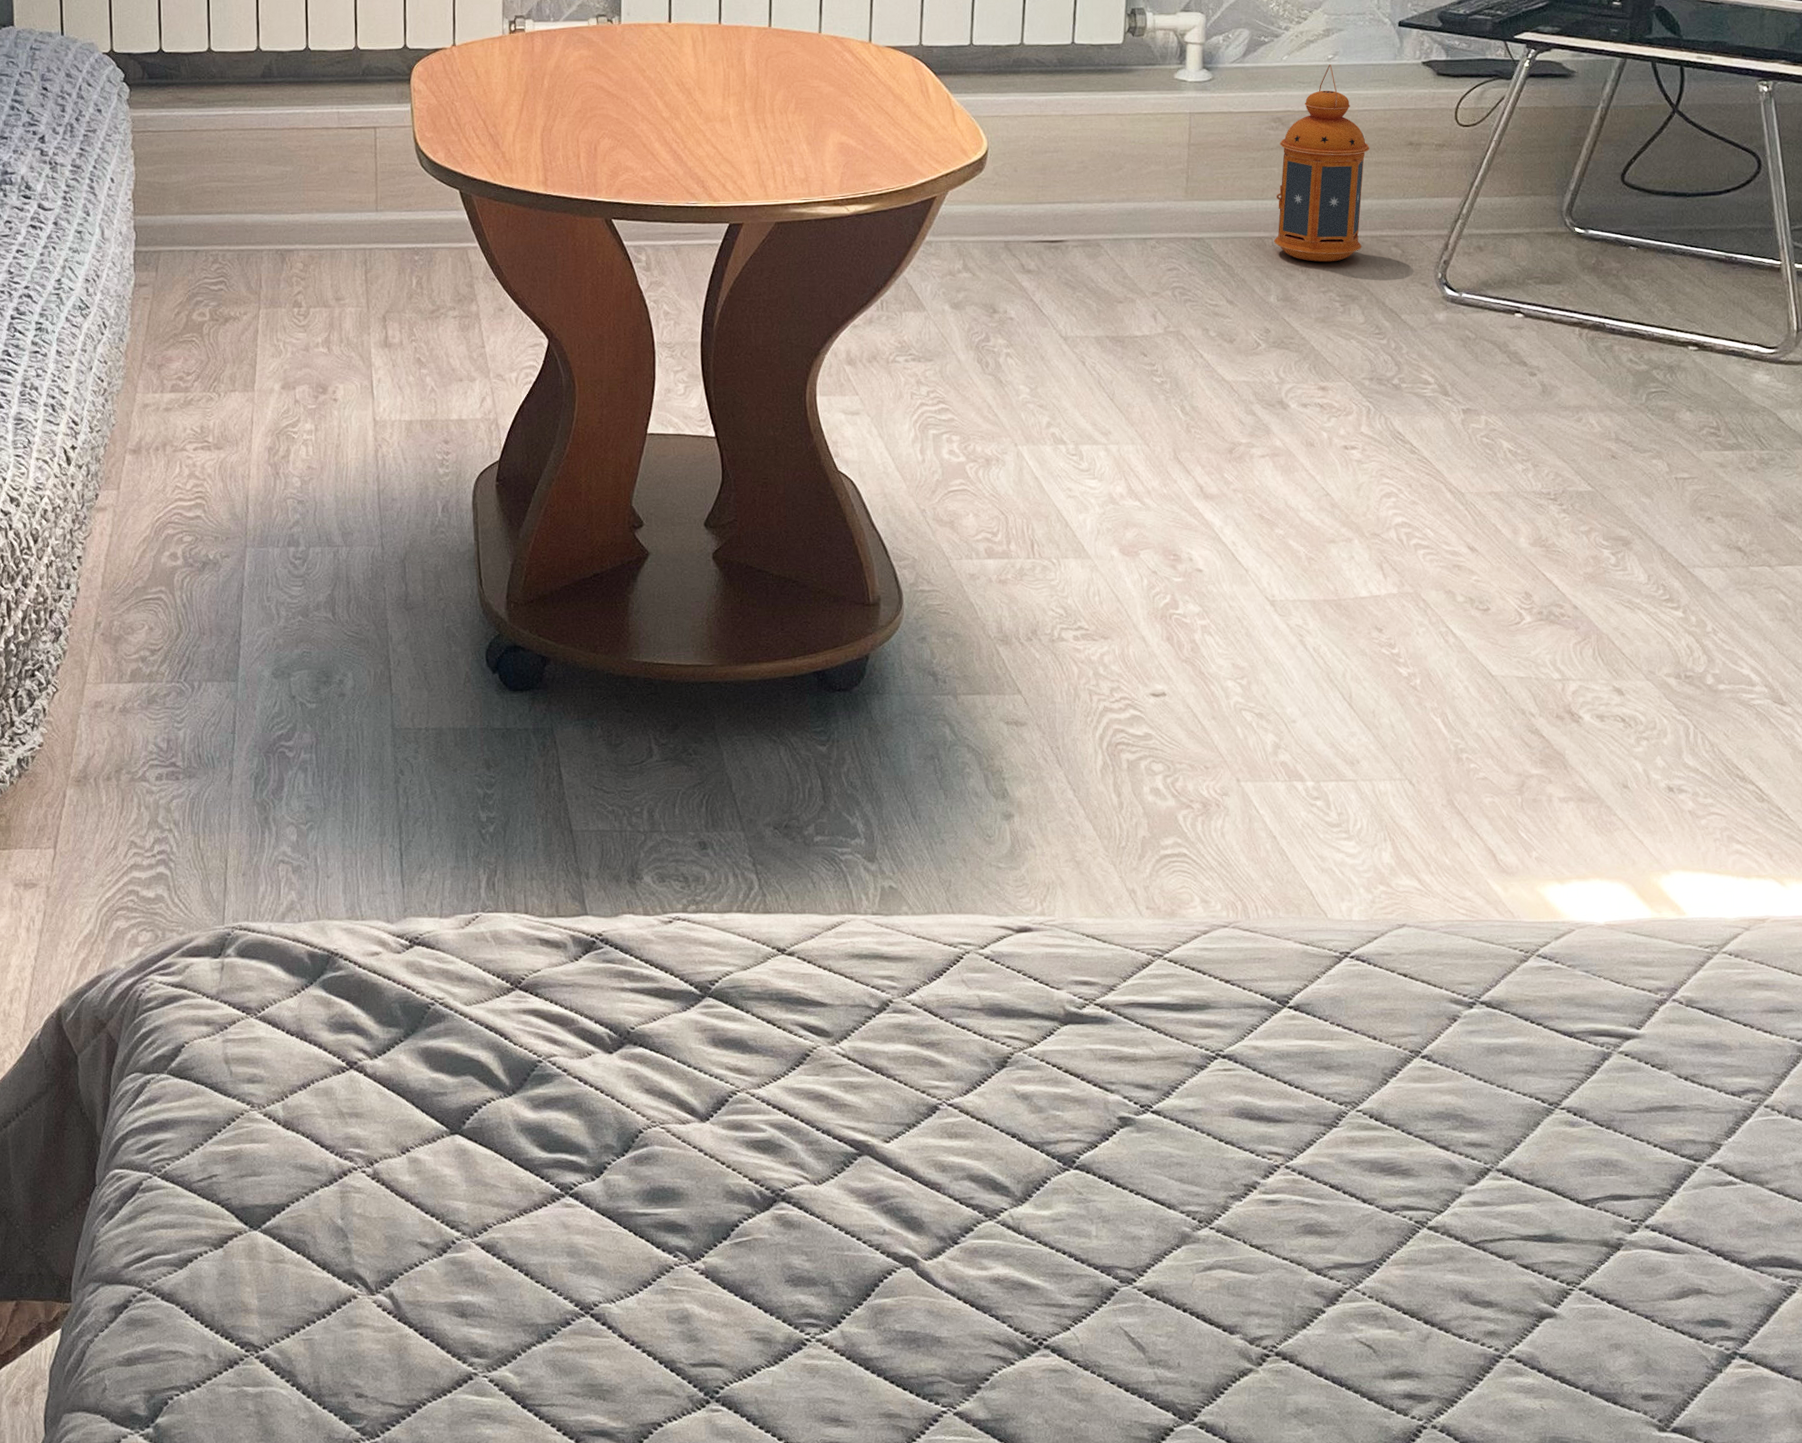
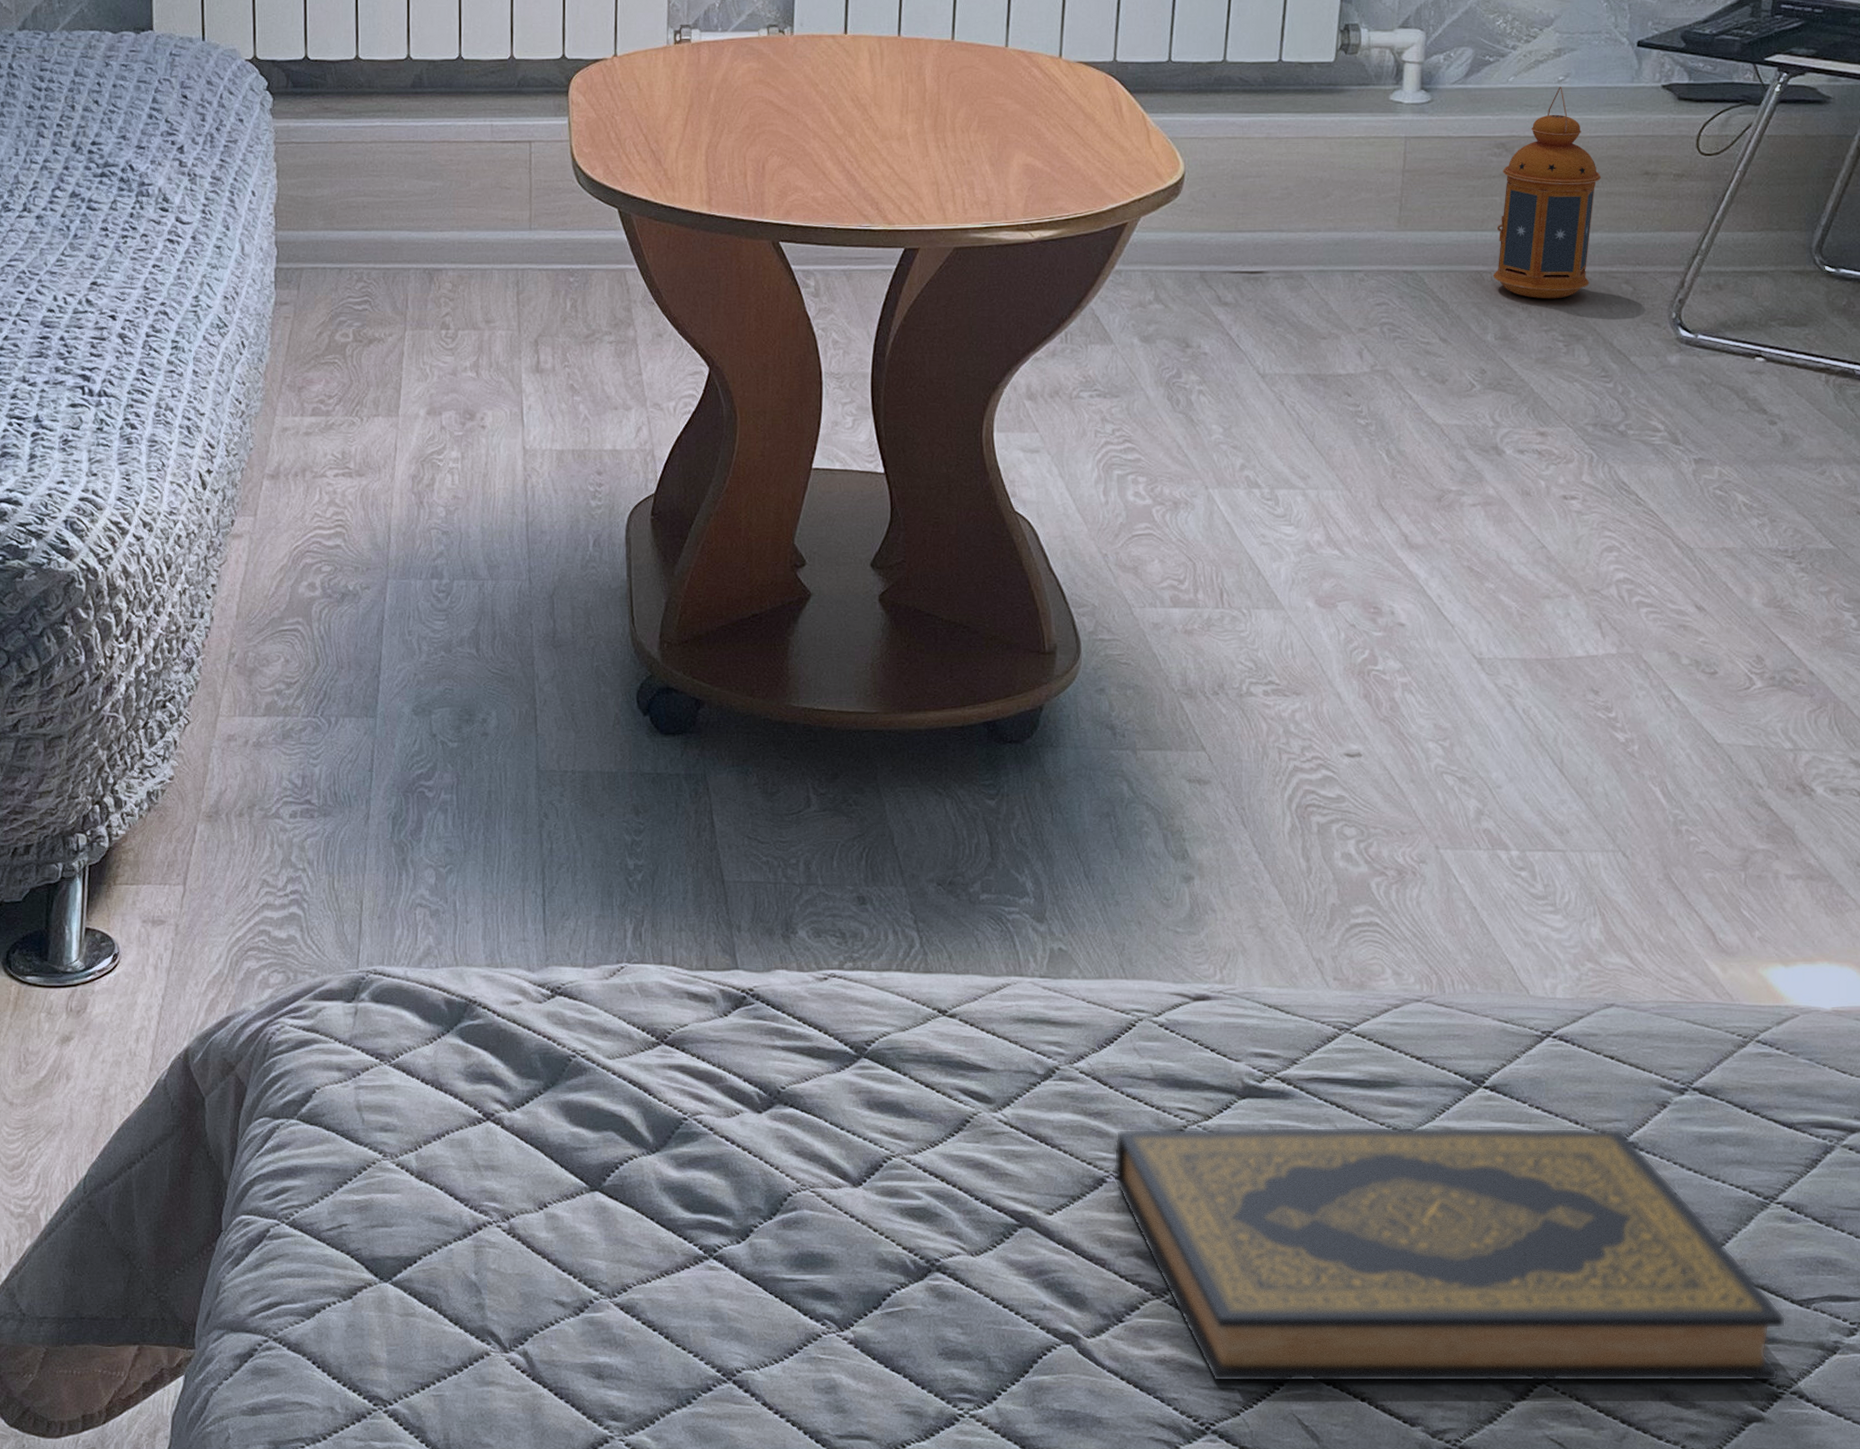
hardback book: none [945,1043,1573,1298] -> present [1113,1126,1786,1382]

